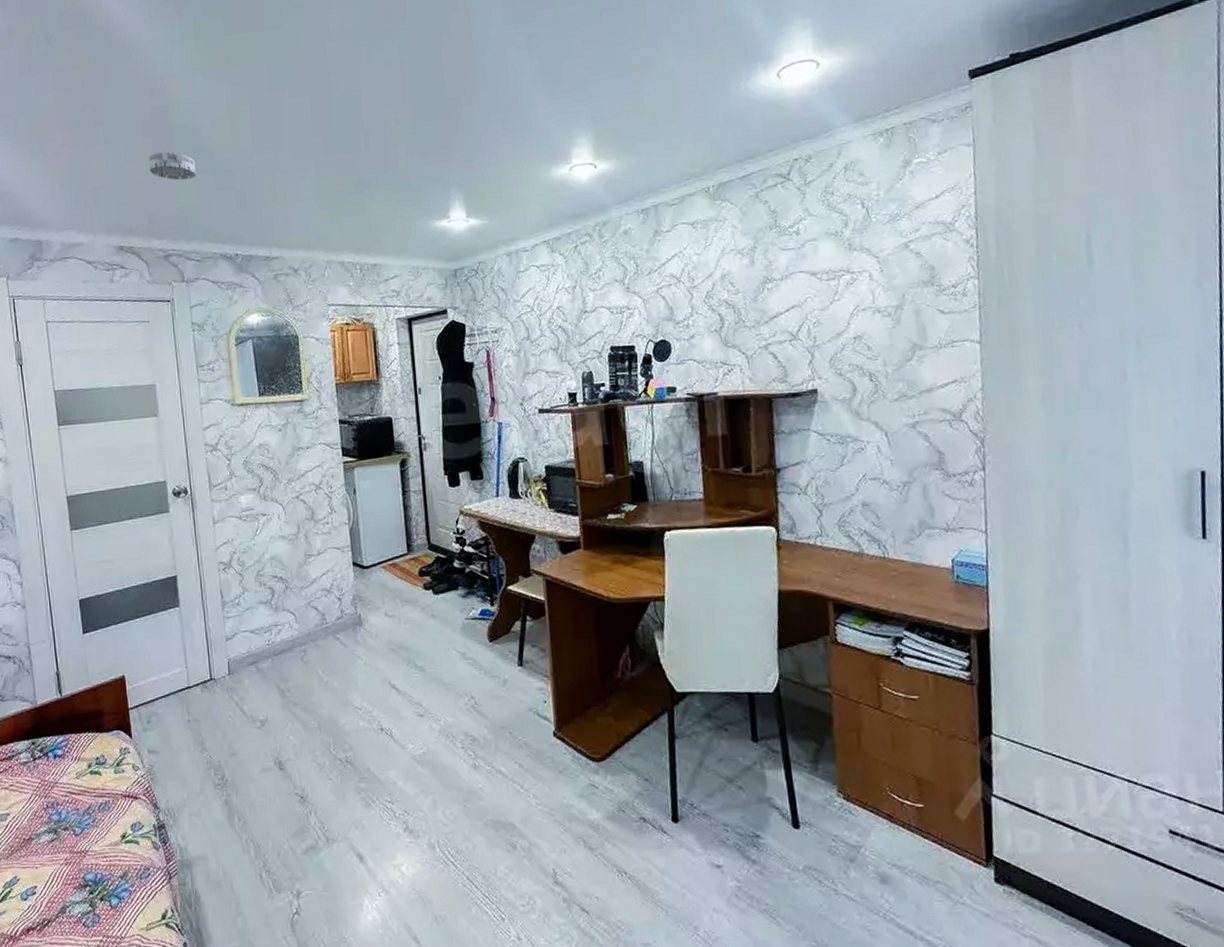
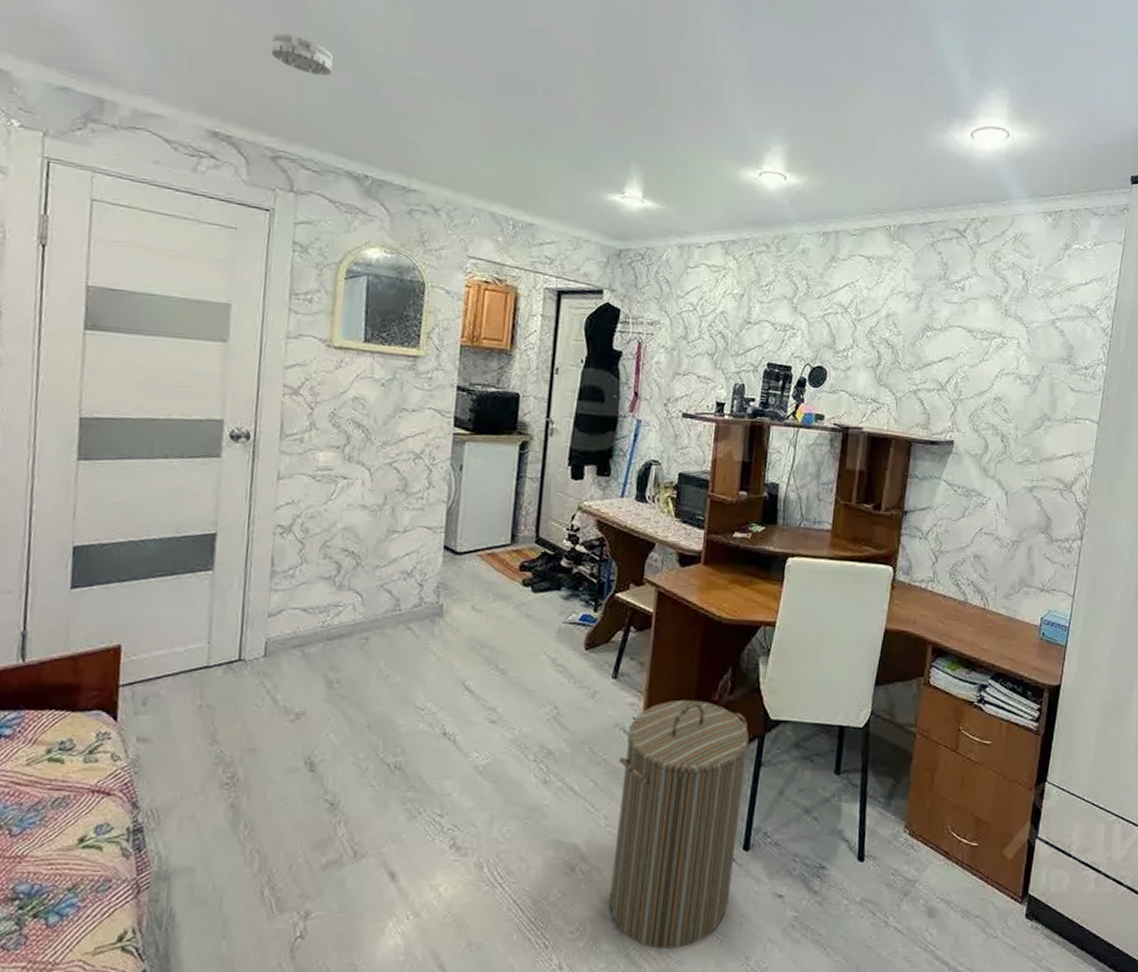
laundry hamper: none [537,679,667,920] -> present [609,699,749,949]

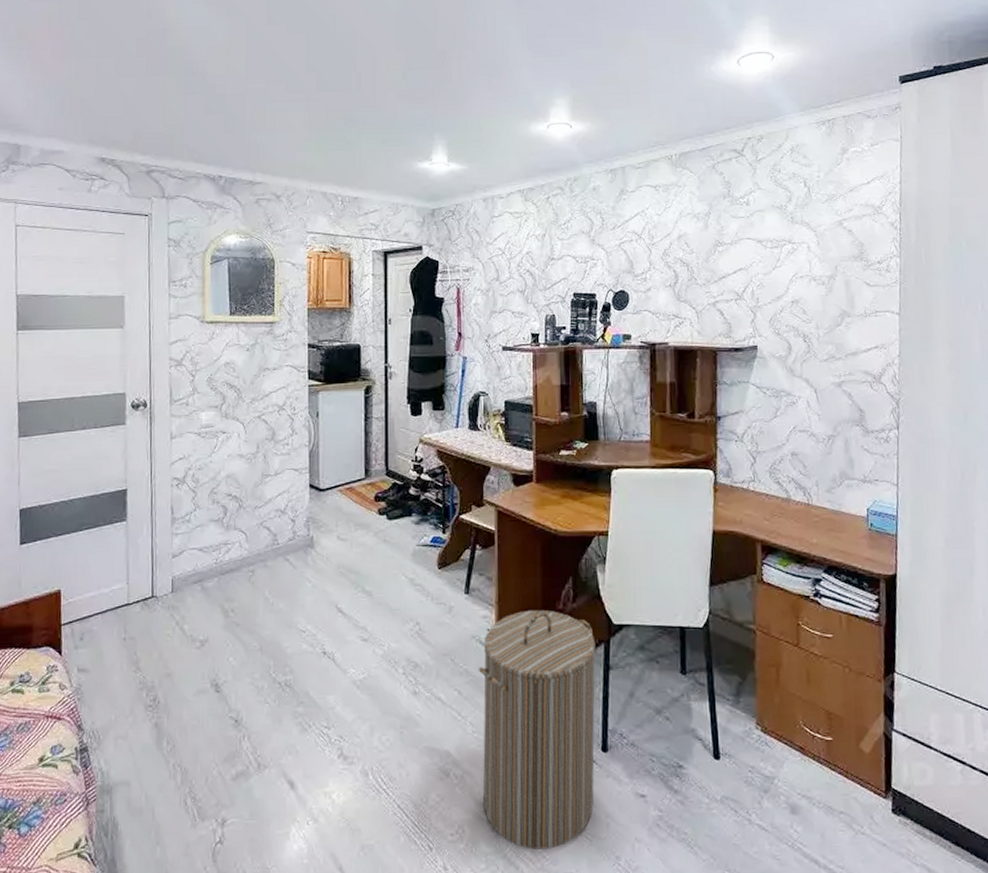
smoke detector: present [270,33,333,76] -> none [139,70,187,100]

